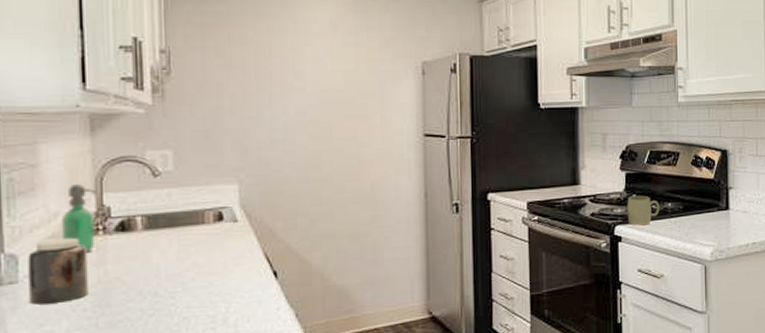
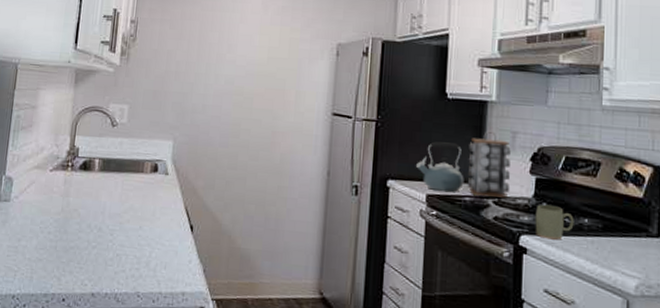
jar: present [28,238,89,305] -> none [15,169,59,224]
soap dispenser: present [62,184,96,252] -> none [44,126,71,184]
kettle: none [515,150,562,197] -> present [416,141,464,192]
spice rack: none [564,135,604,197] -> present [467,130,511,198]

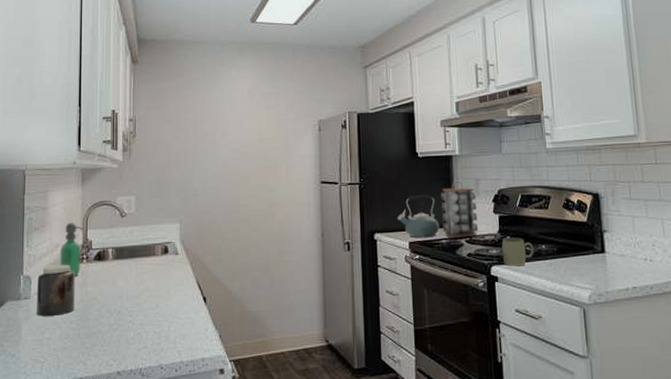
jar: none [15,169,59,224] -> present [37,265,75,316]
soap dispenser: none [44,126,71,184] -> present [60,223,83,276]

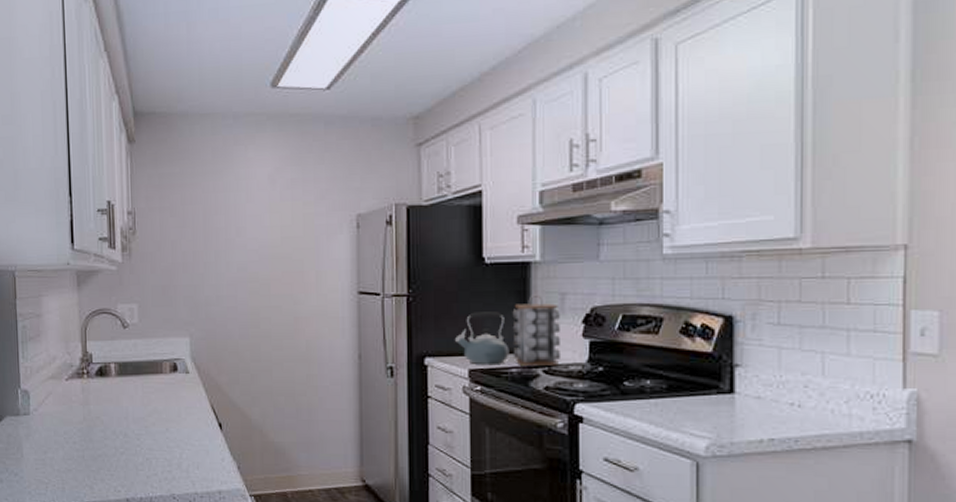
jar: present [37,265,75,316] -> none [36,380,77,435]
soap dispenser: present [60,223,83,276] -> none [58,333,82,392]
mug: present [501,237,534,267] -> none [591,369,635,405]

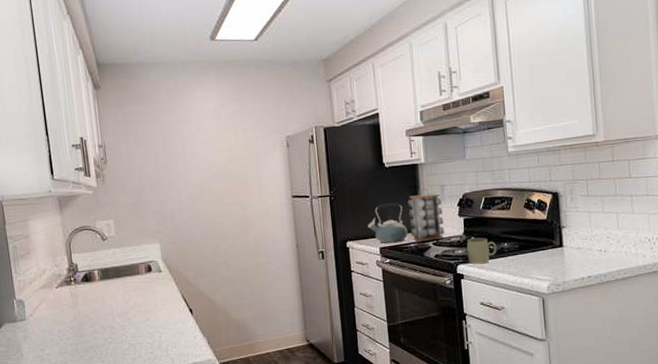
mug: none [591,369,635,405] -> present [466,237,497,265]

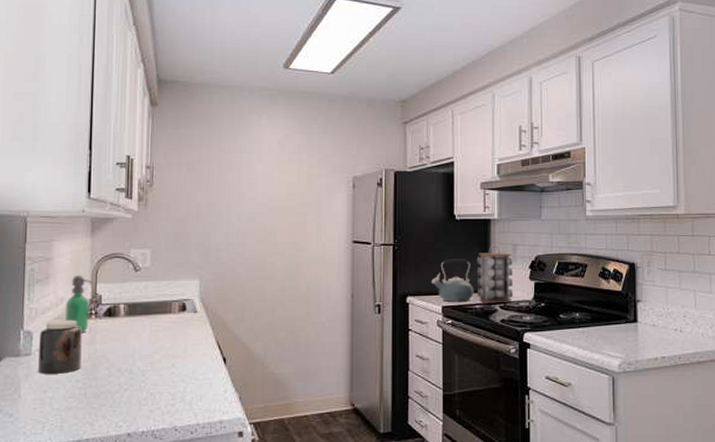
jar: none [30,288,69,335] -> present [38,320,82,374]
soap dispenser: none [48,248,71,297] -> present [65,276,92,332]
mug: present [466,237,497,265] -> none [535,304,568,334]

